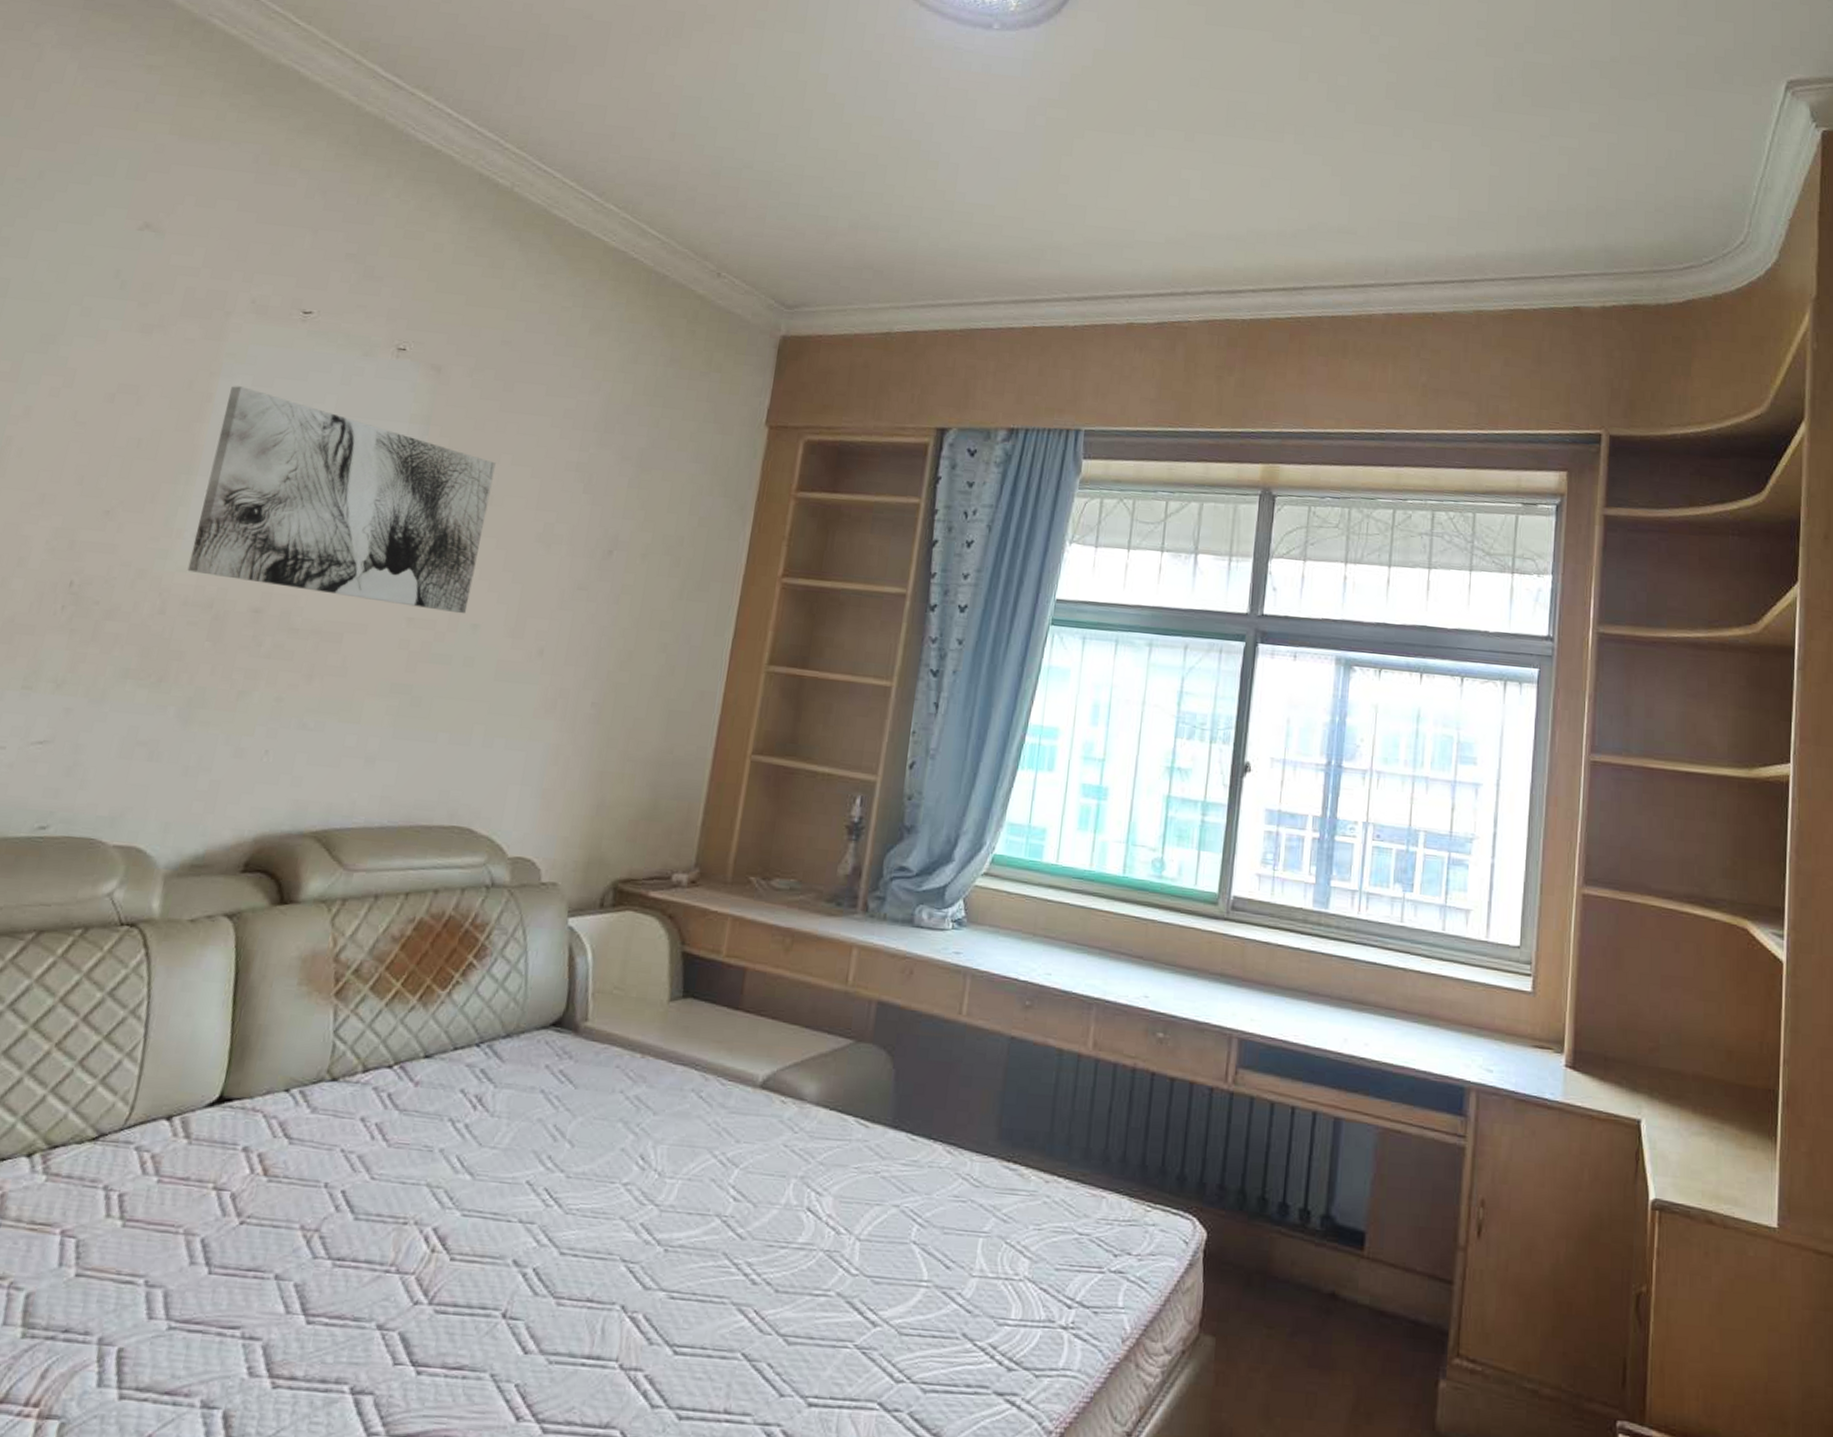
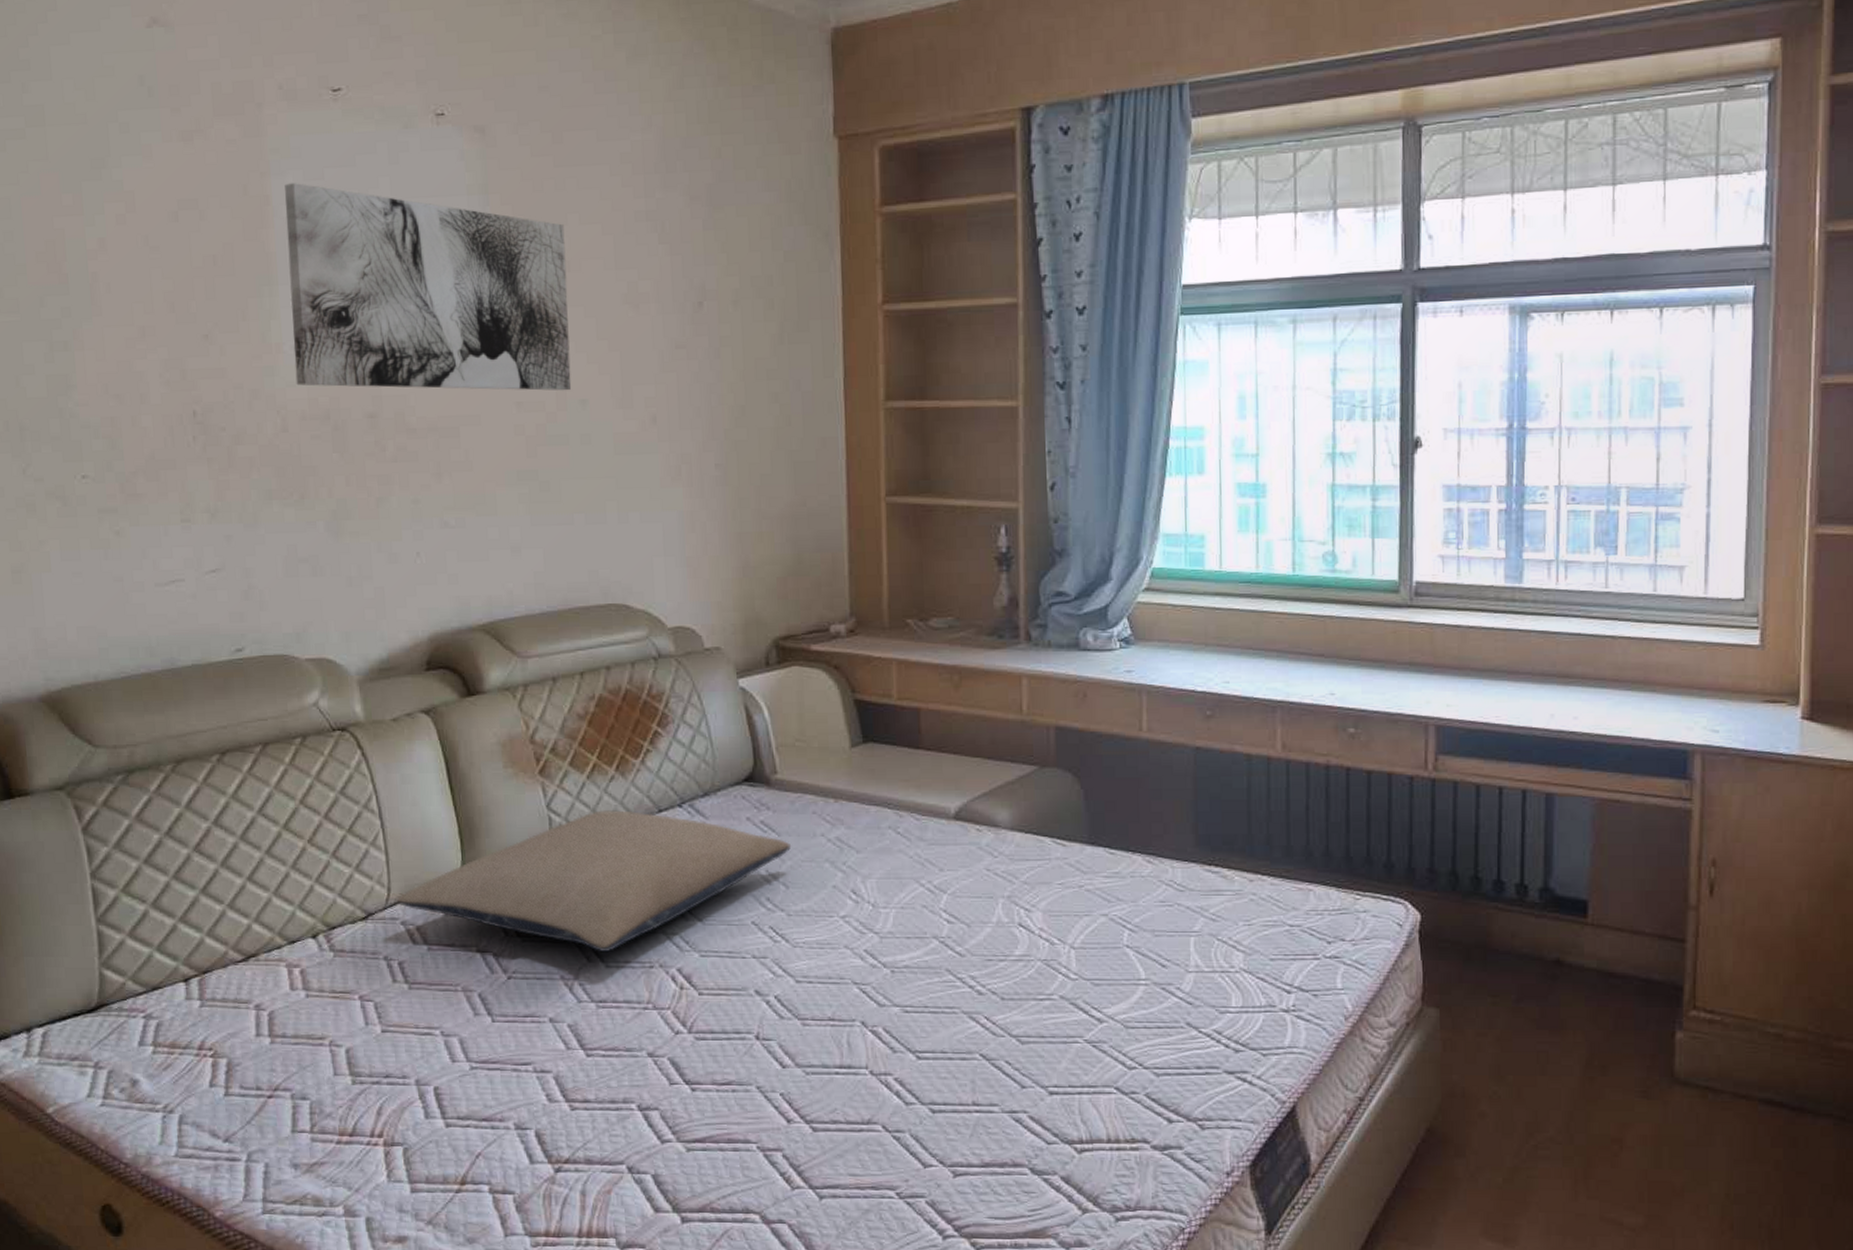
pillow: none [138,1041,586,1202] -> present [397,810,791,952]

